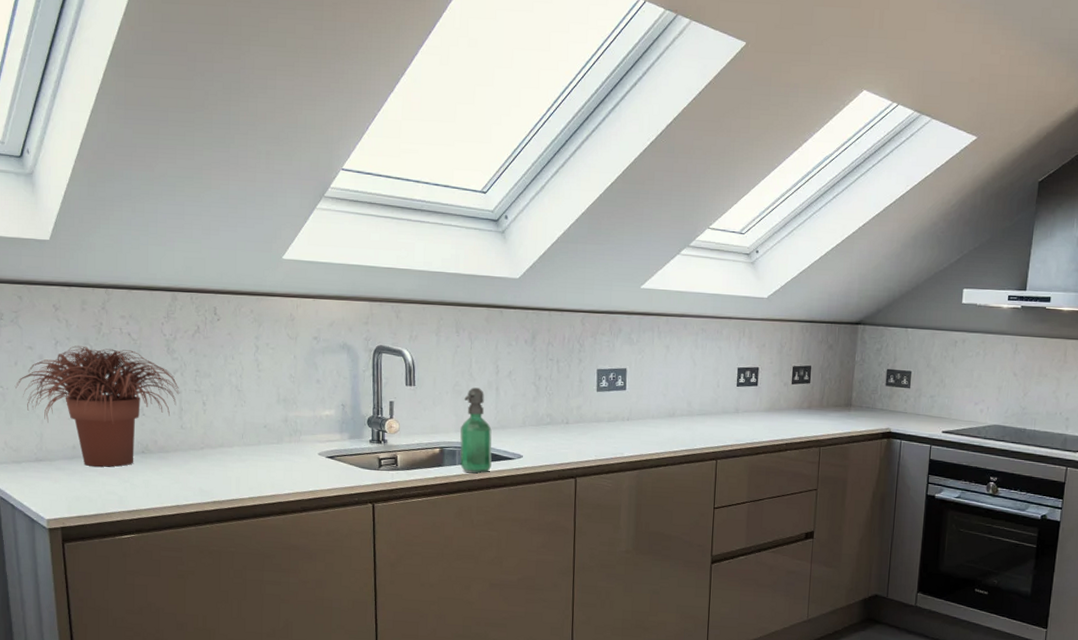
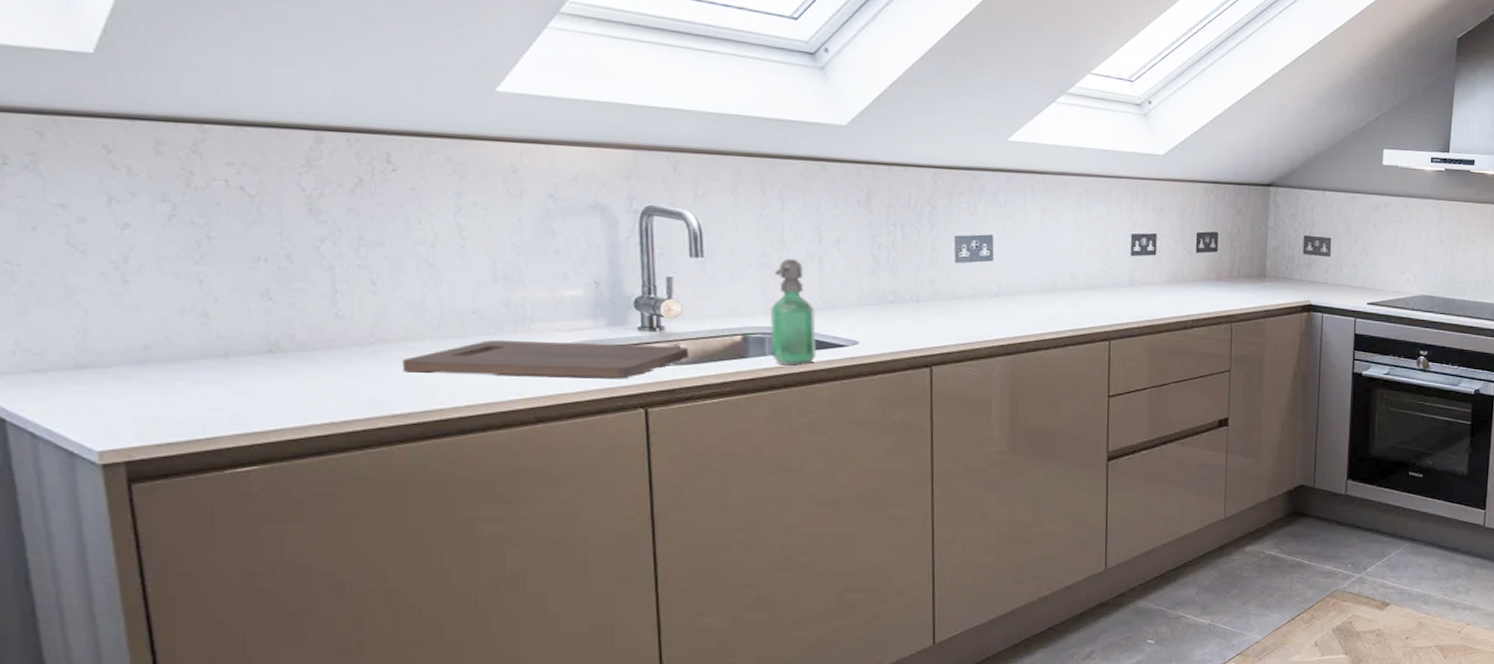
potted plant: present [14,345,180,467] -> none [32,203,332,373]
cutting board: none [220,448,403,480] -> present [402,340,689,378]

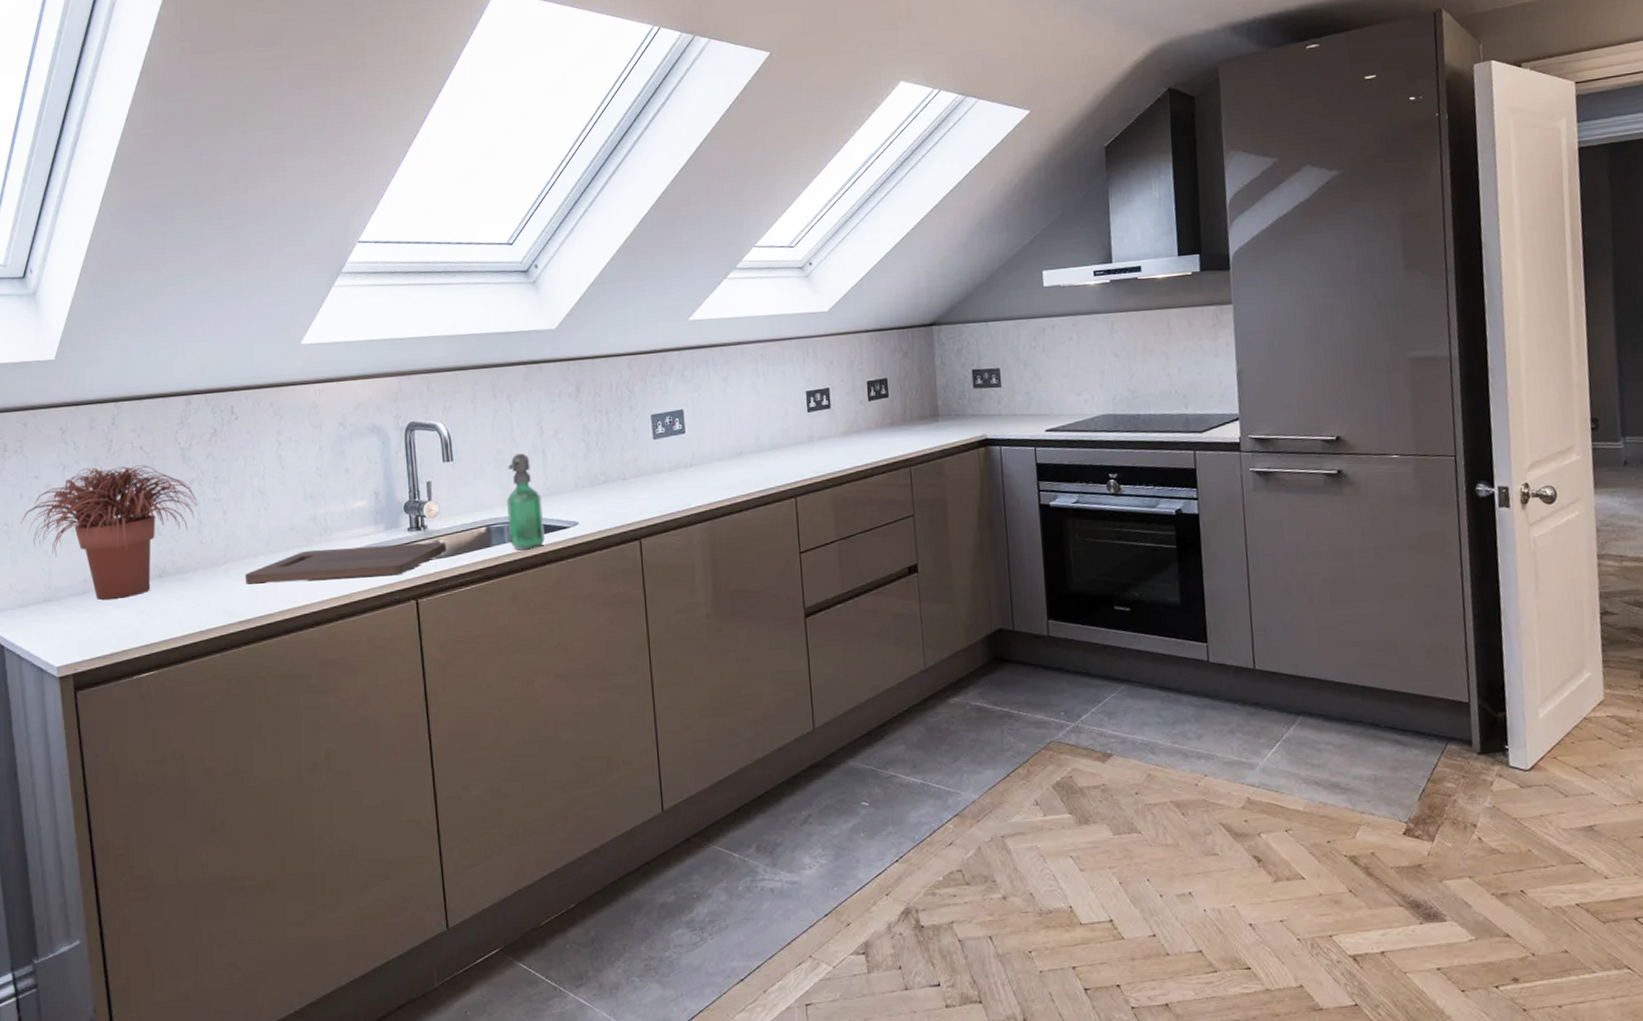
potted plant: none [32,203,332,373] -> present [20,465,198,600]

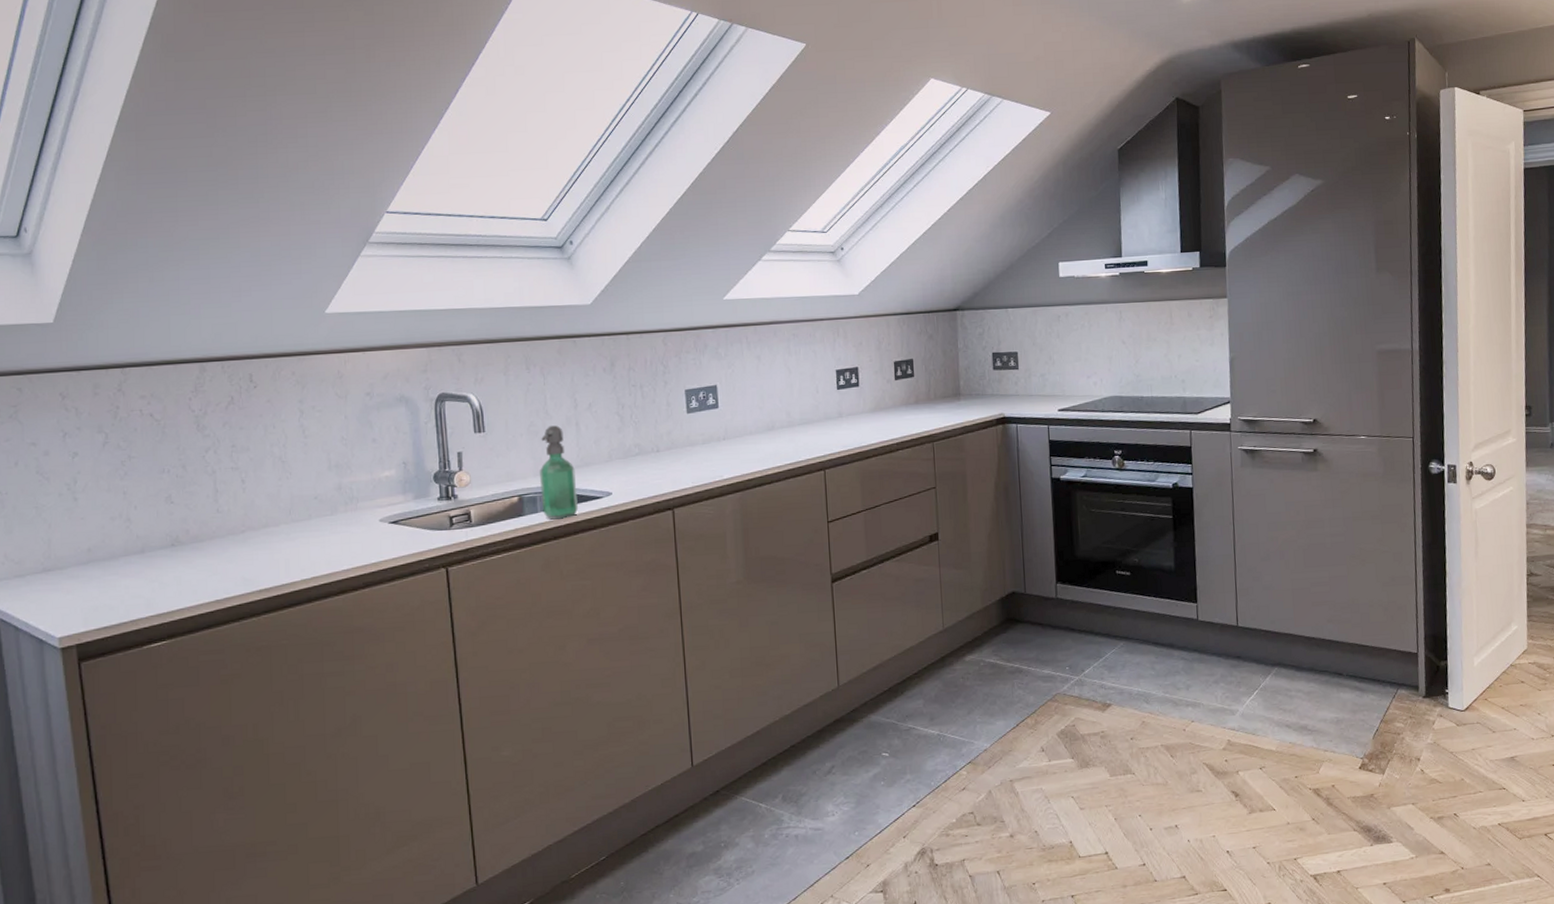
potted plant: present [20,465,198,600] -> none [15,432,214,569]
cutting board: present [245,541,446,585] -> none [265,511,477,553]

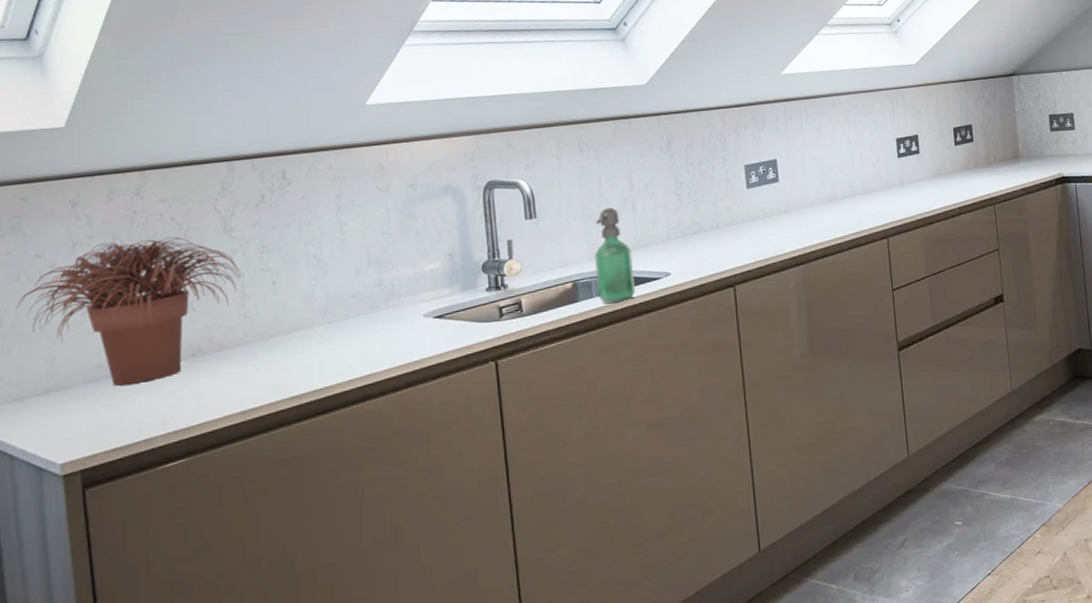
potted plant: none [15,432,214,569] -> present [15,237,241,386]

